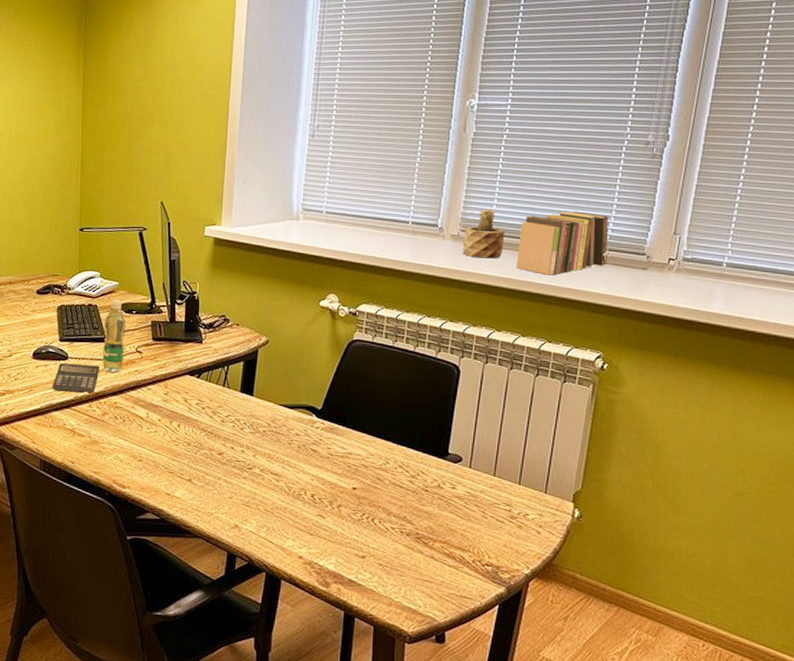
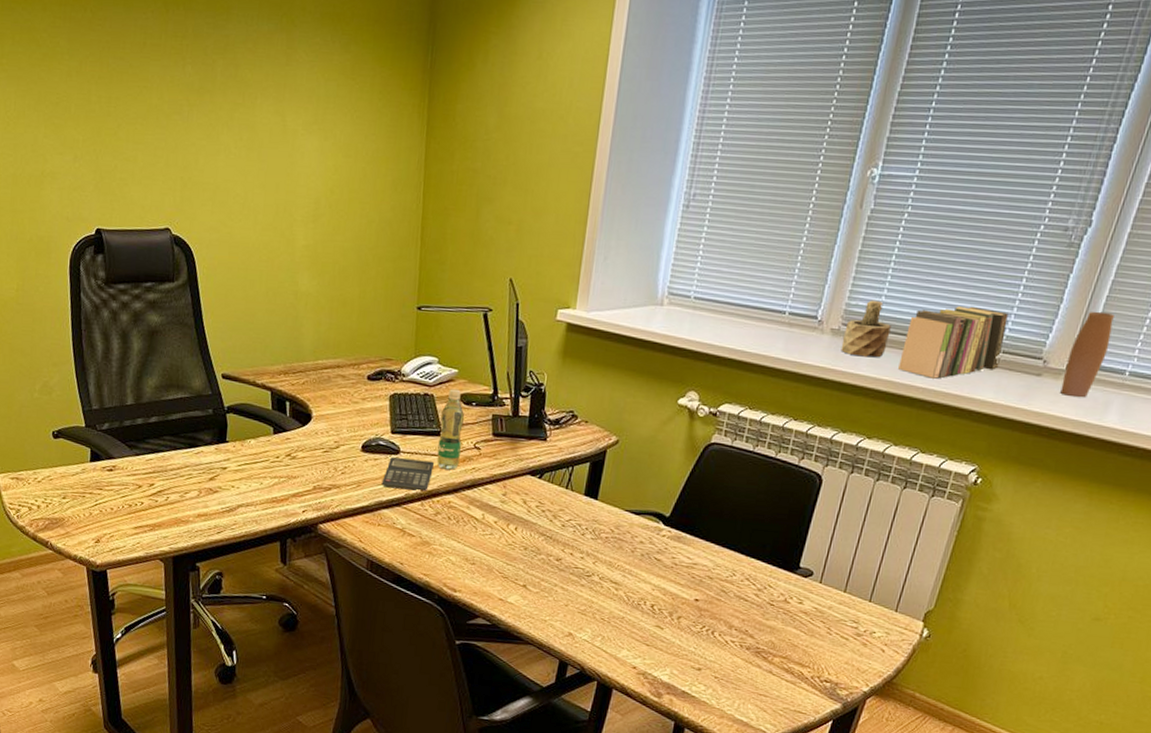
vase: none [667,211,704,288] -> present [1060,311,1114,398]

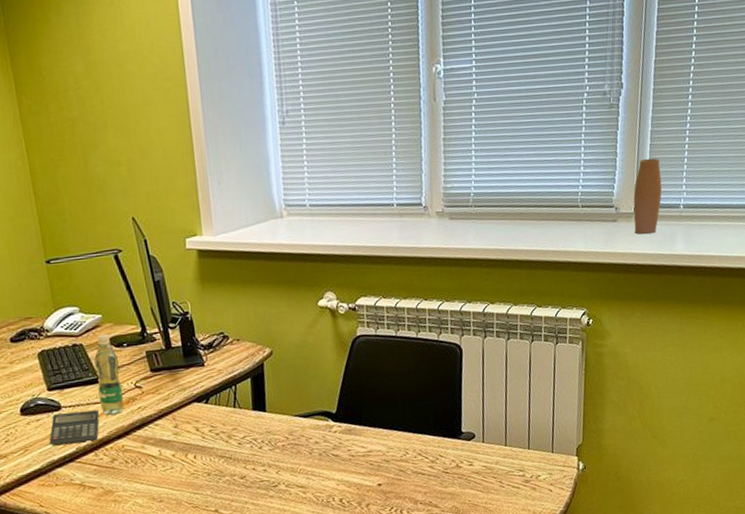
succulent plant: present [841,300,891,358] -> none [448,180,487,233]
books: present [898,306,1009,379] -> none [500,171,582,241]

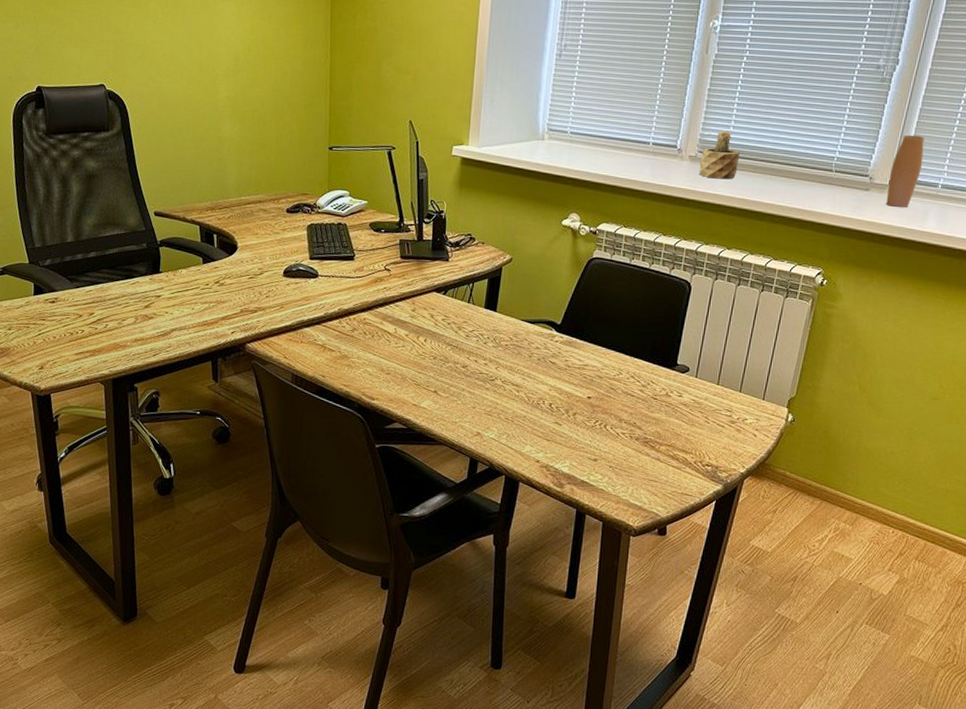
calculator: present [49,409,100,445] -> none [302,281,349,310]
bottle: present [94,333,124,415] -> none [351,218,374,290]
succulent plant: none [448,180,487,233] -> present [699,130,740,179]

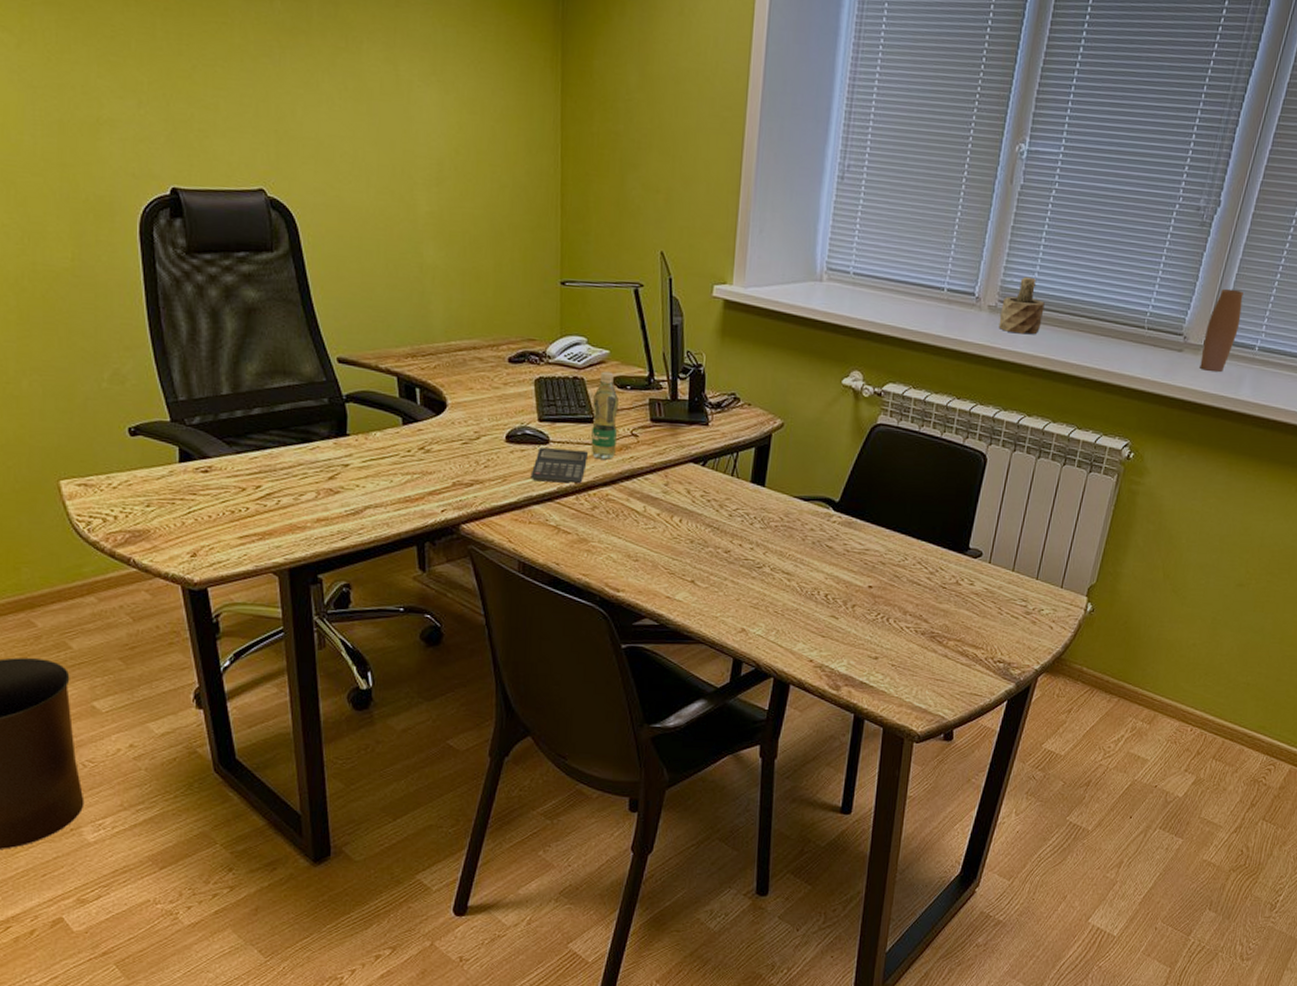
calculator: none [302,281,349,310] -> present [530,448,588,484]
bottle: none [351,218,374,290] -> present [591,371,618,460]

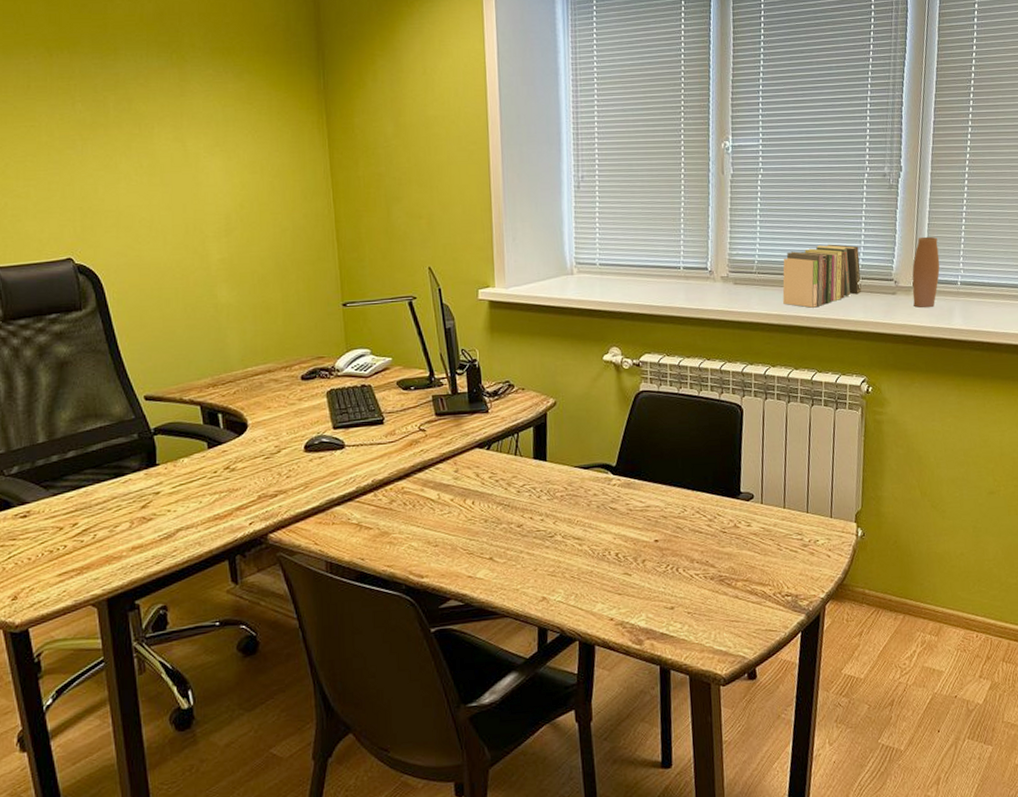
calculator: present [530,448,588,484] -> none [330,450,381,483]
bottle: present [591,371,618,460] -> none [381,376,407,456]
succulent plant: present [998,276,1045,335] -> none [732,248,770,297]
books: none [1053,283,1151,355] -> present [782,244,862,308]

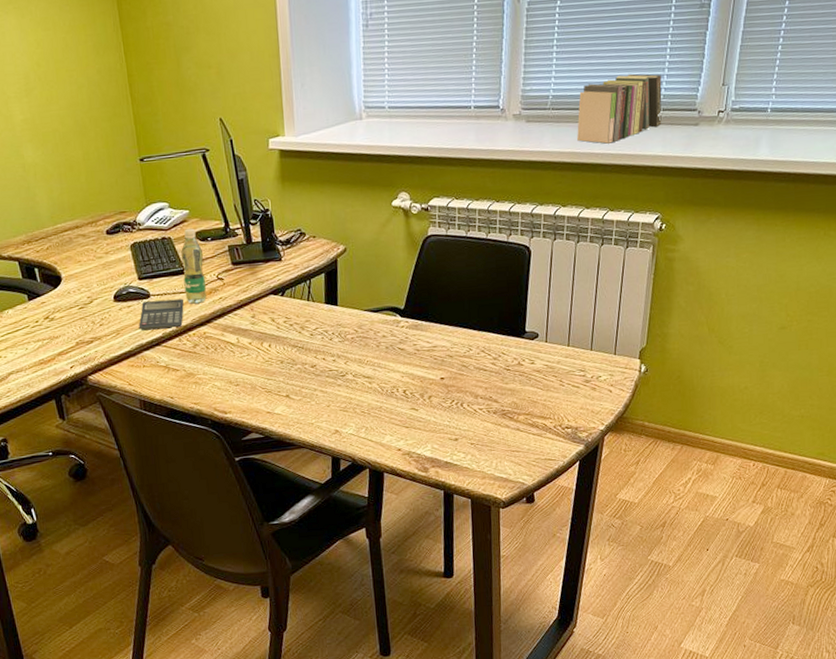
calculator: none [330,450,381,483] -> present [138,298,184,330]
bottle: none [381,376,407,456] -> present [181,228,207,304]
vase: present [912,236,940,308] -> none [717,59,750,139]

